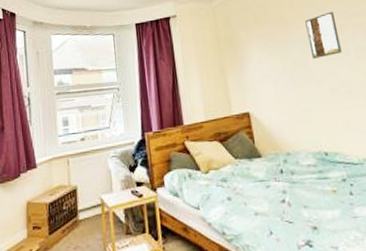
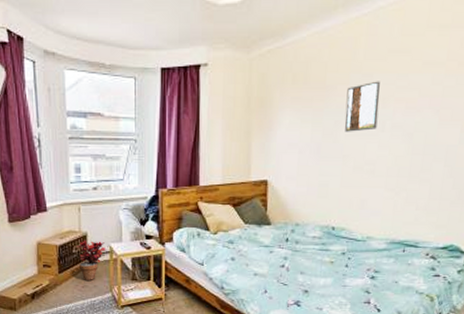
potted plant: none [66,193,97,241] -> present [76,239,106,281]

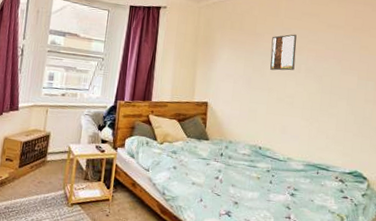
potted plant: present [76,239,106,281] -> none [39,138,65,178]

